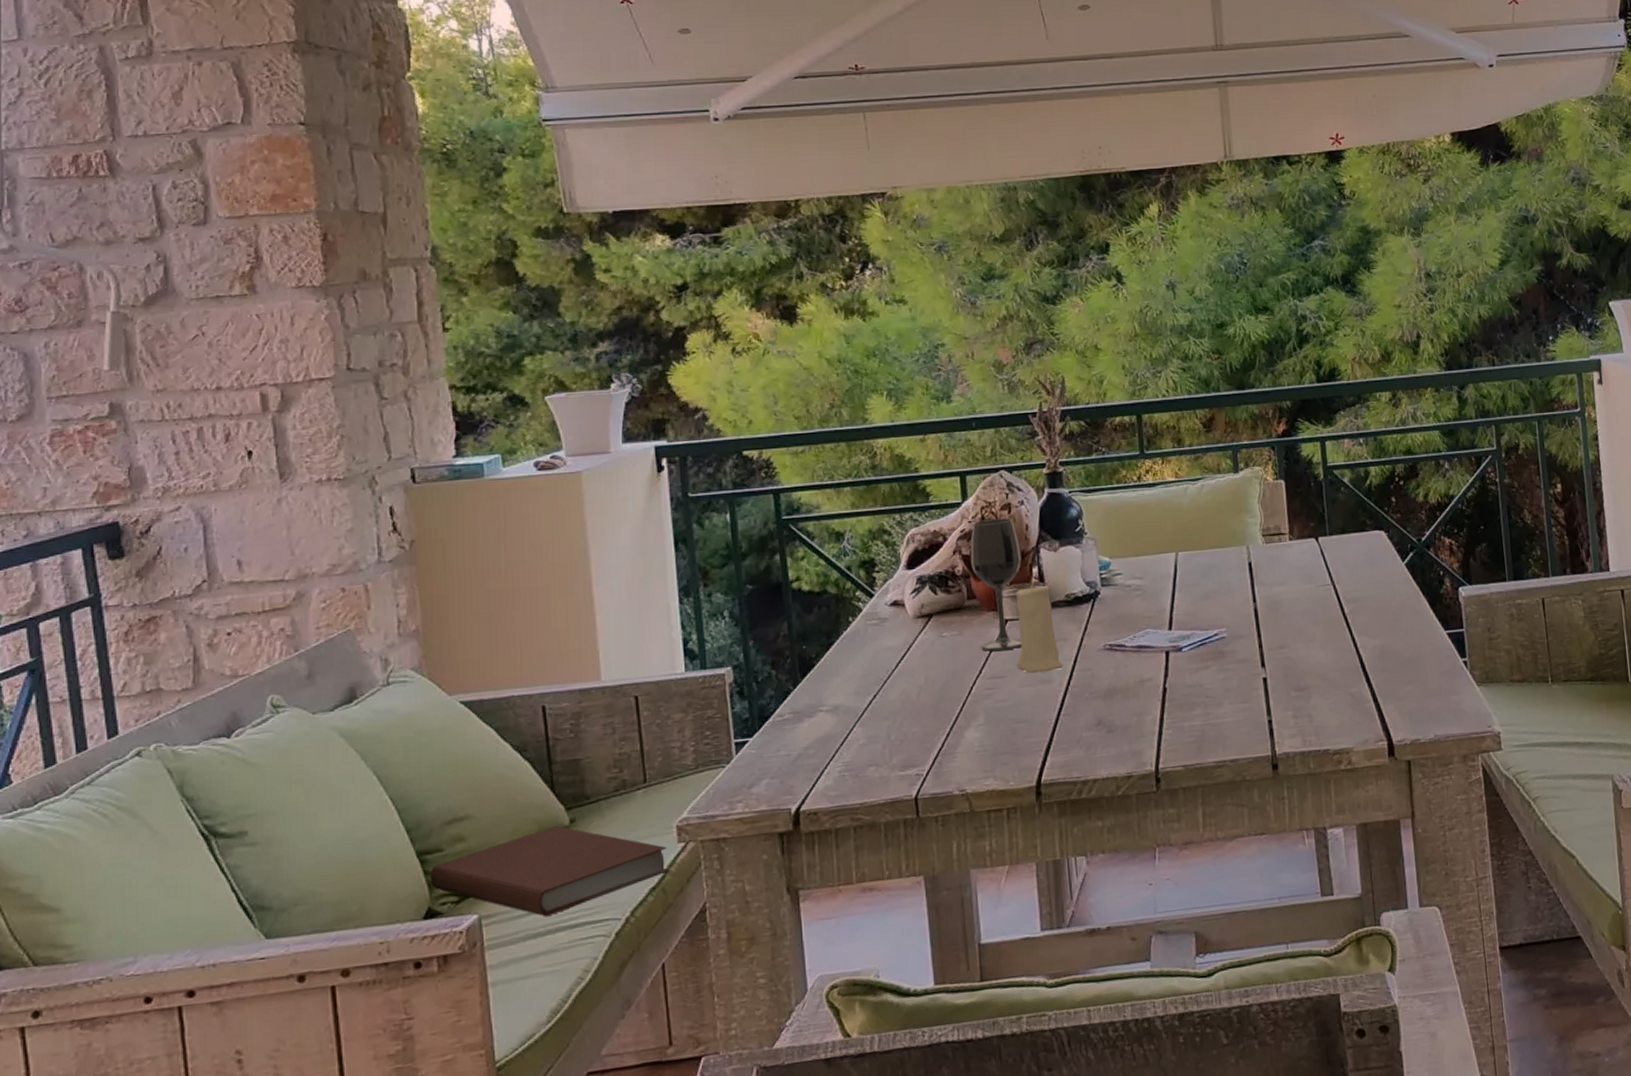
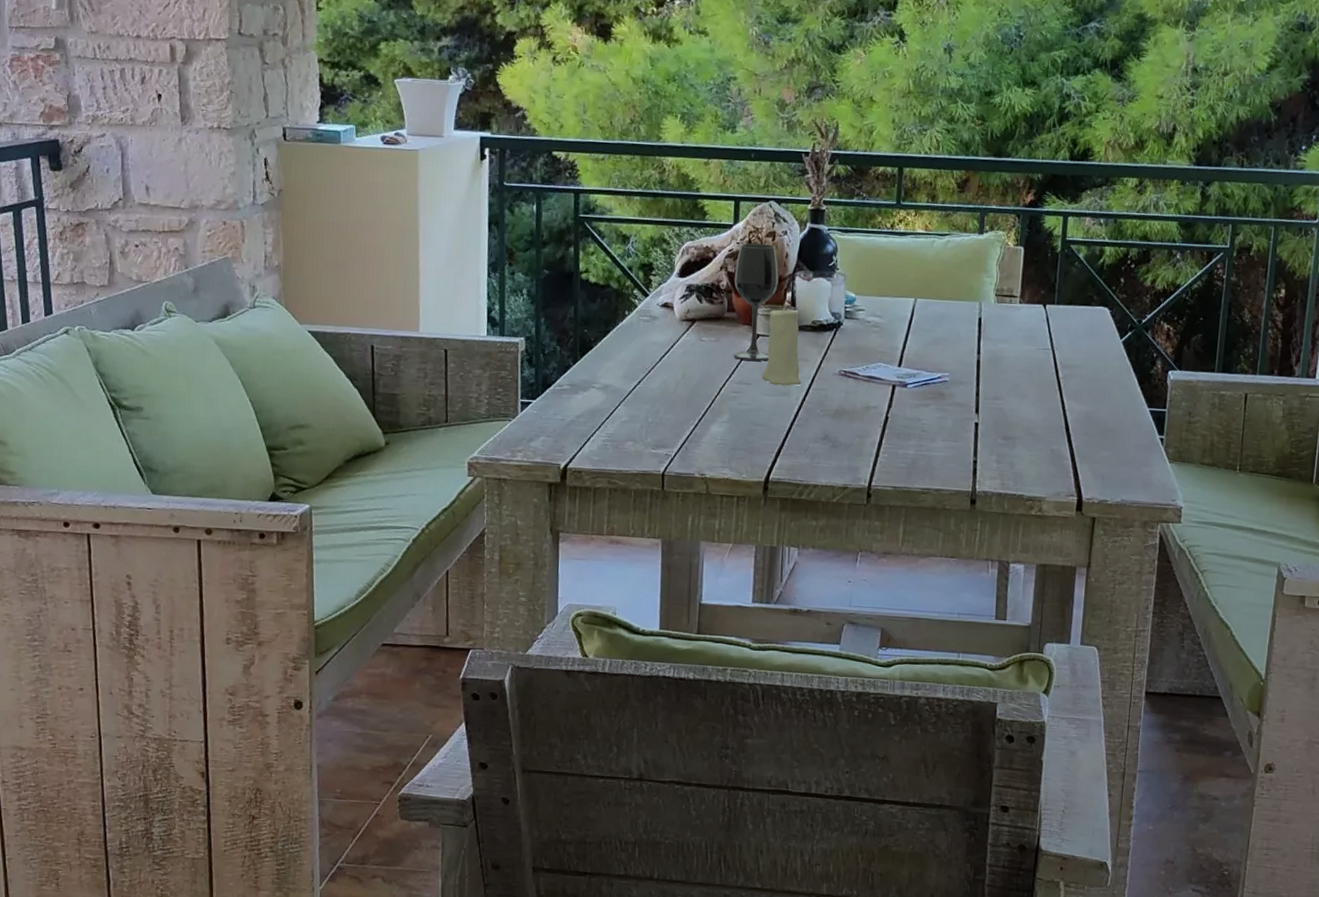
book: present [429,825,670,917] -> none [275,444,459,517]

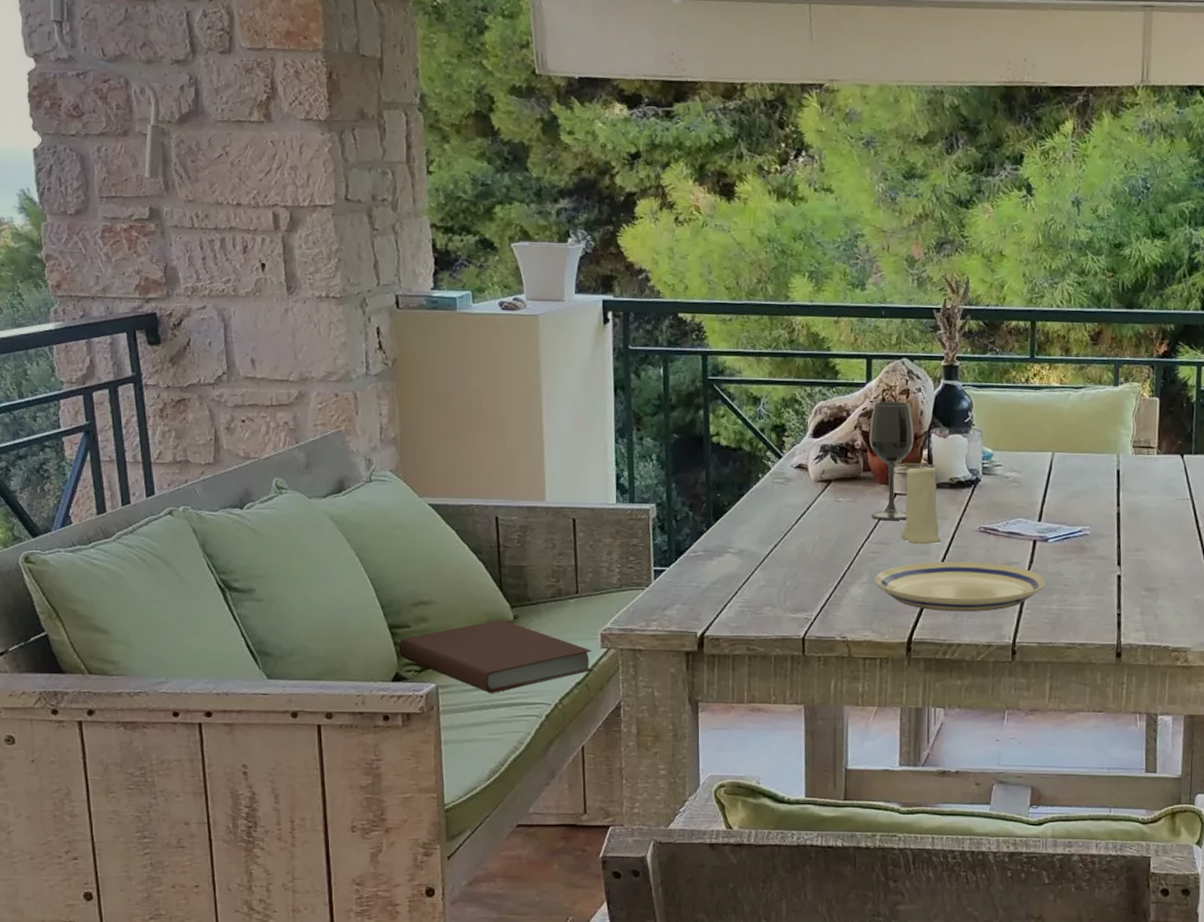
book: none [275,444,459,517] -> present [398,619,593,694]
plate: none [734,403,903,454] -> present [874,561,1046,612]

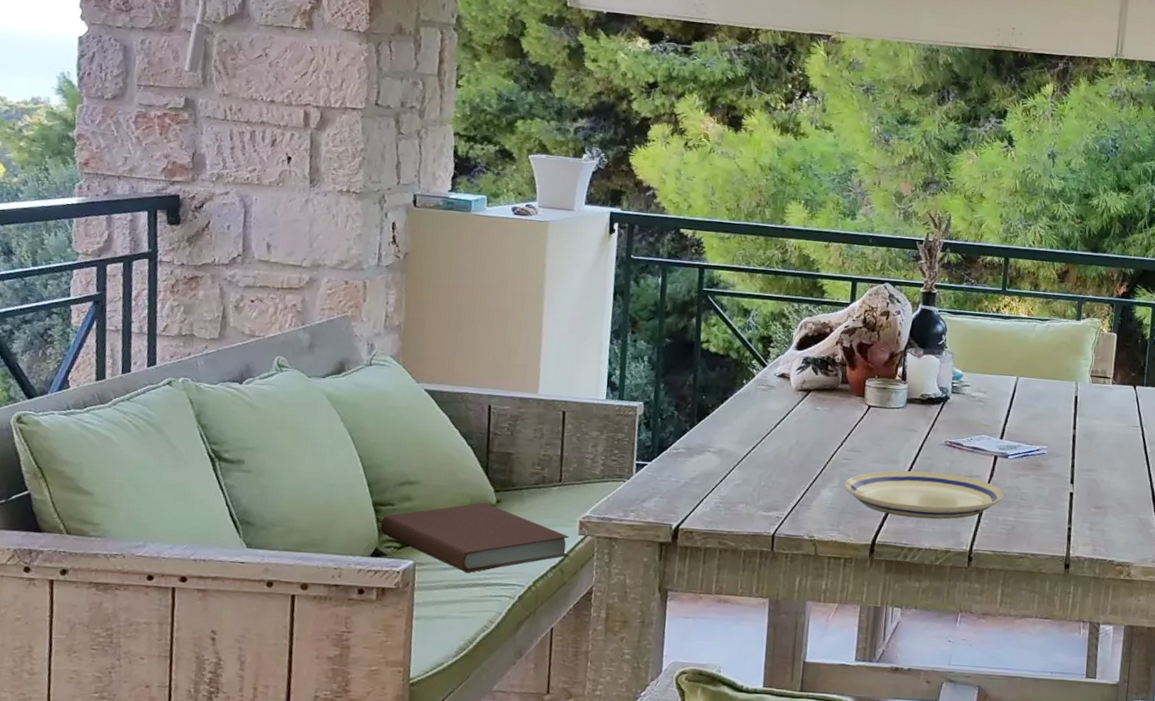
wine glass: present [869,401,914,520] -> none [846,320,891,431]
candle: present [900,459,941,545] -> none [871,376,910,455]

